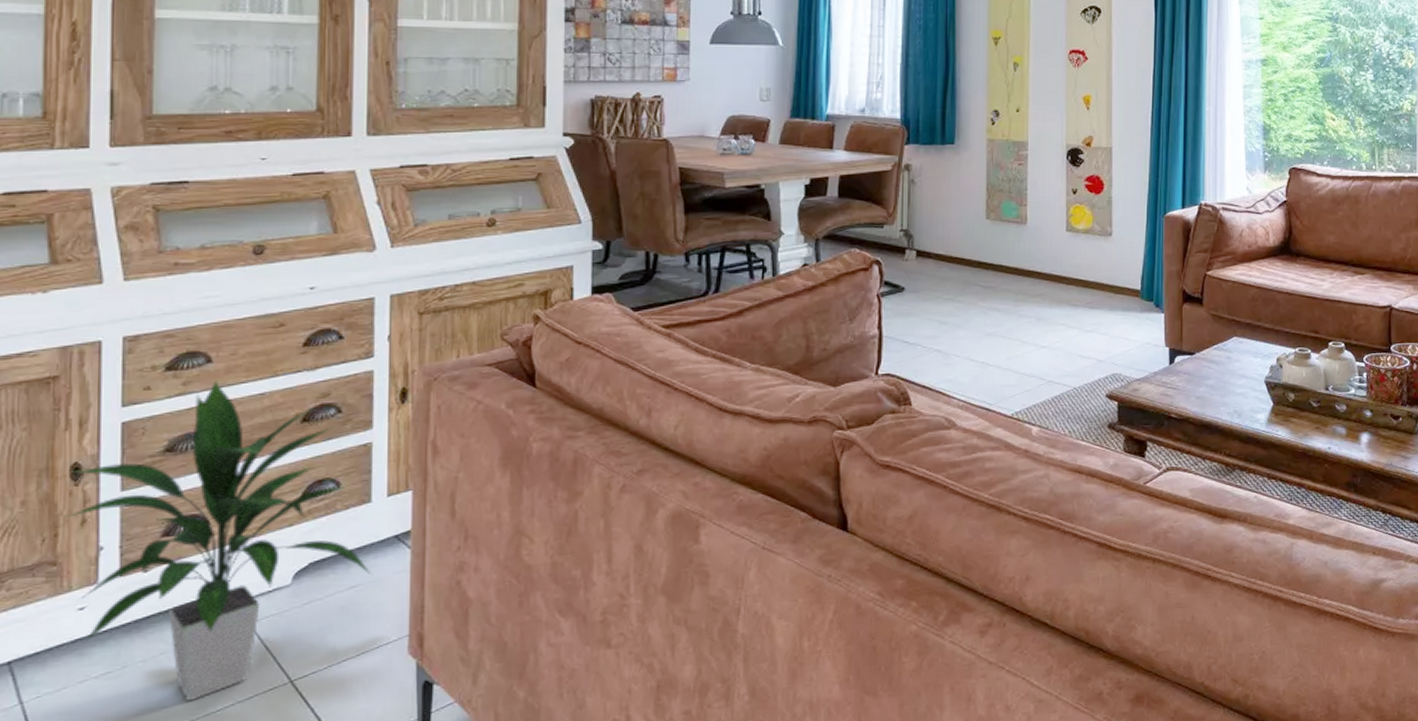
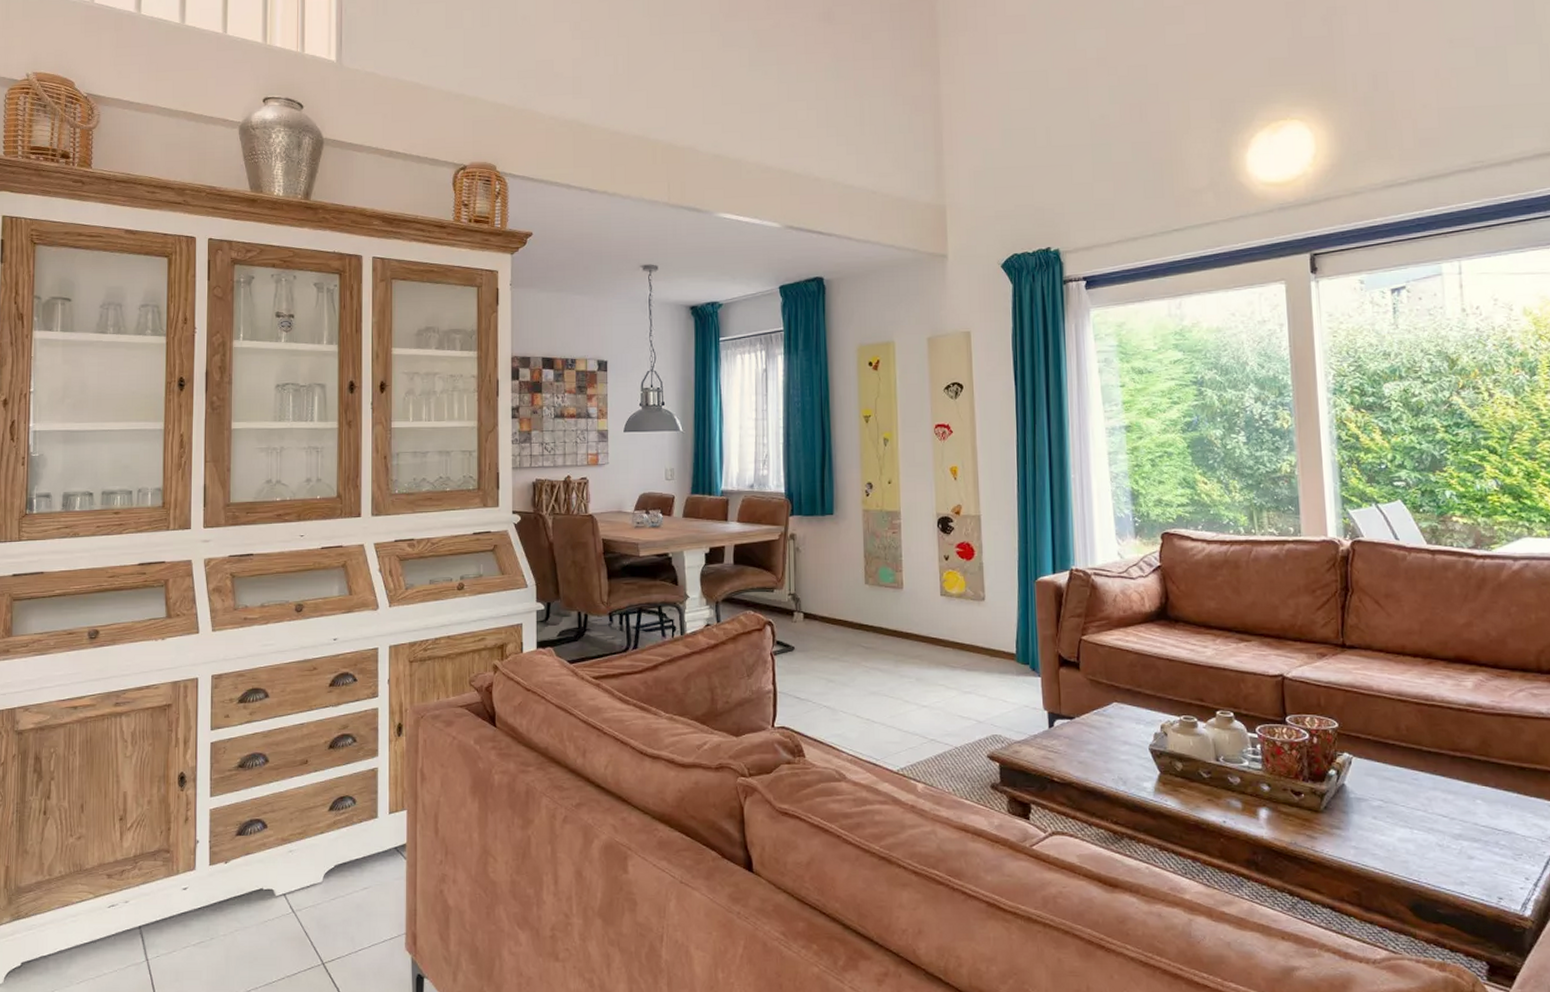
indoor plant: present [63,380,372,702] -> none [174,712,379,972]

